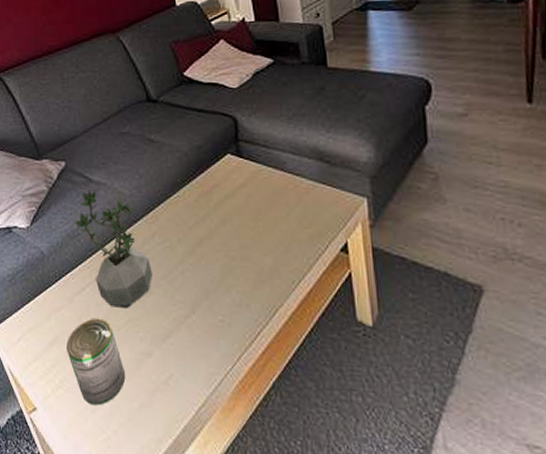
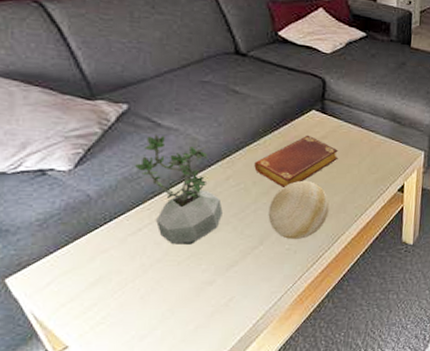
can: present [66,318,126,406] -> none [113,255,183,334]
book: none [176,183,263,245] -> present [254,135,339,187]
decorative ball: none [196,238,261,310] -> present [268,181,330,240]

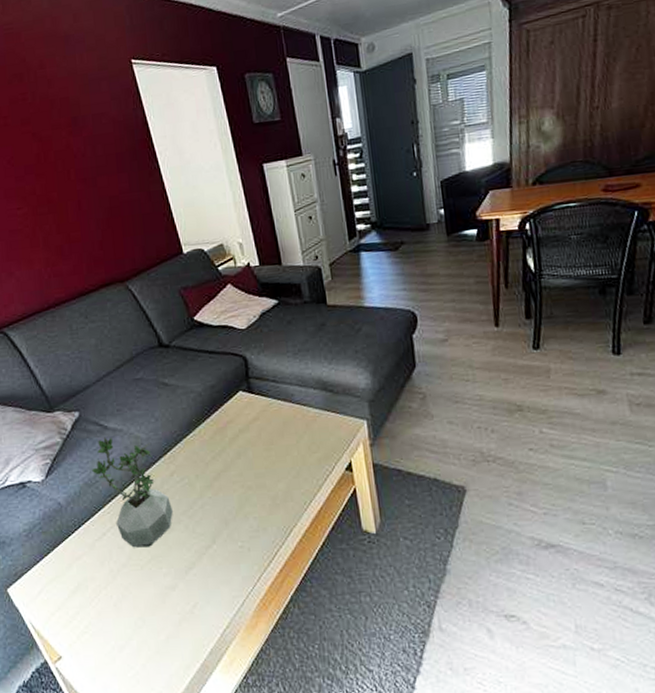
book: present [254,135,339,187] -> none [193,418,275,478]
decorative ball: present [268,181,330,240] -> none [215,469,276,536]

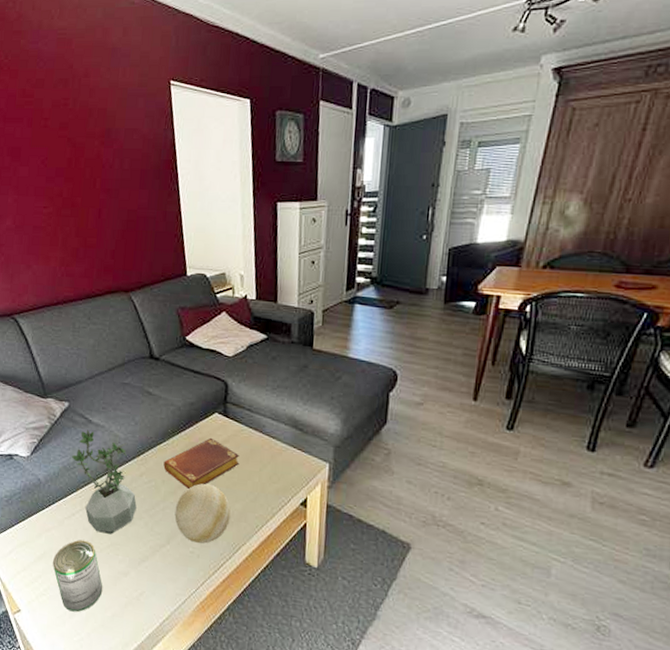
can: none [90,560,152,644] -> present [53,539,103,612]
book: none [193,418,275,478] -> present [163,437,240,489]
decorative ball: none [215,469,276,536] -> present [174,483,231,544]

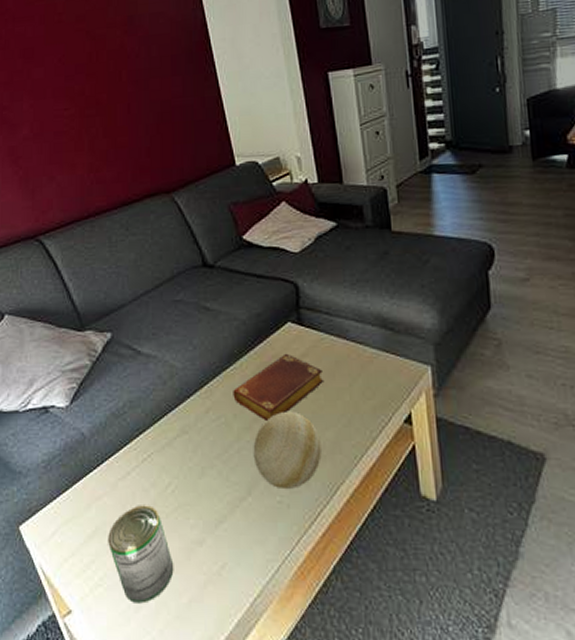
potted plant: present [72,429,137,534] -> none [121,363,206,493]

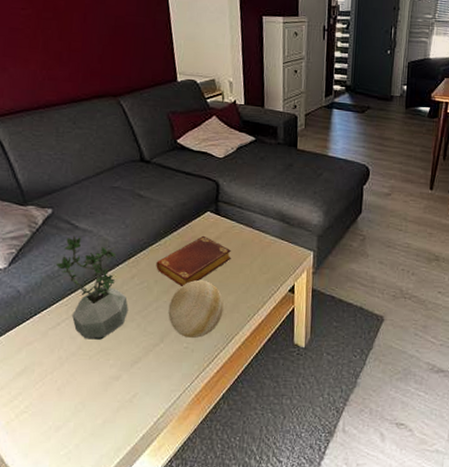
can: present [108,505,174,604] -> none [35,349,93,425]
potted plant: none [121,363,206,493] -> present [56,235,128,340]

